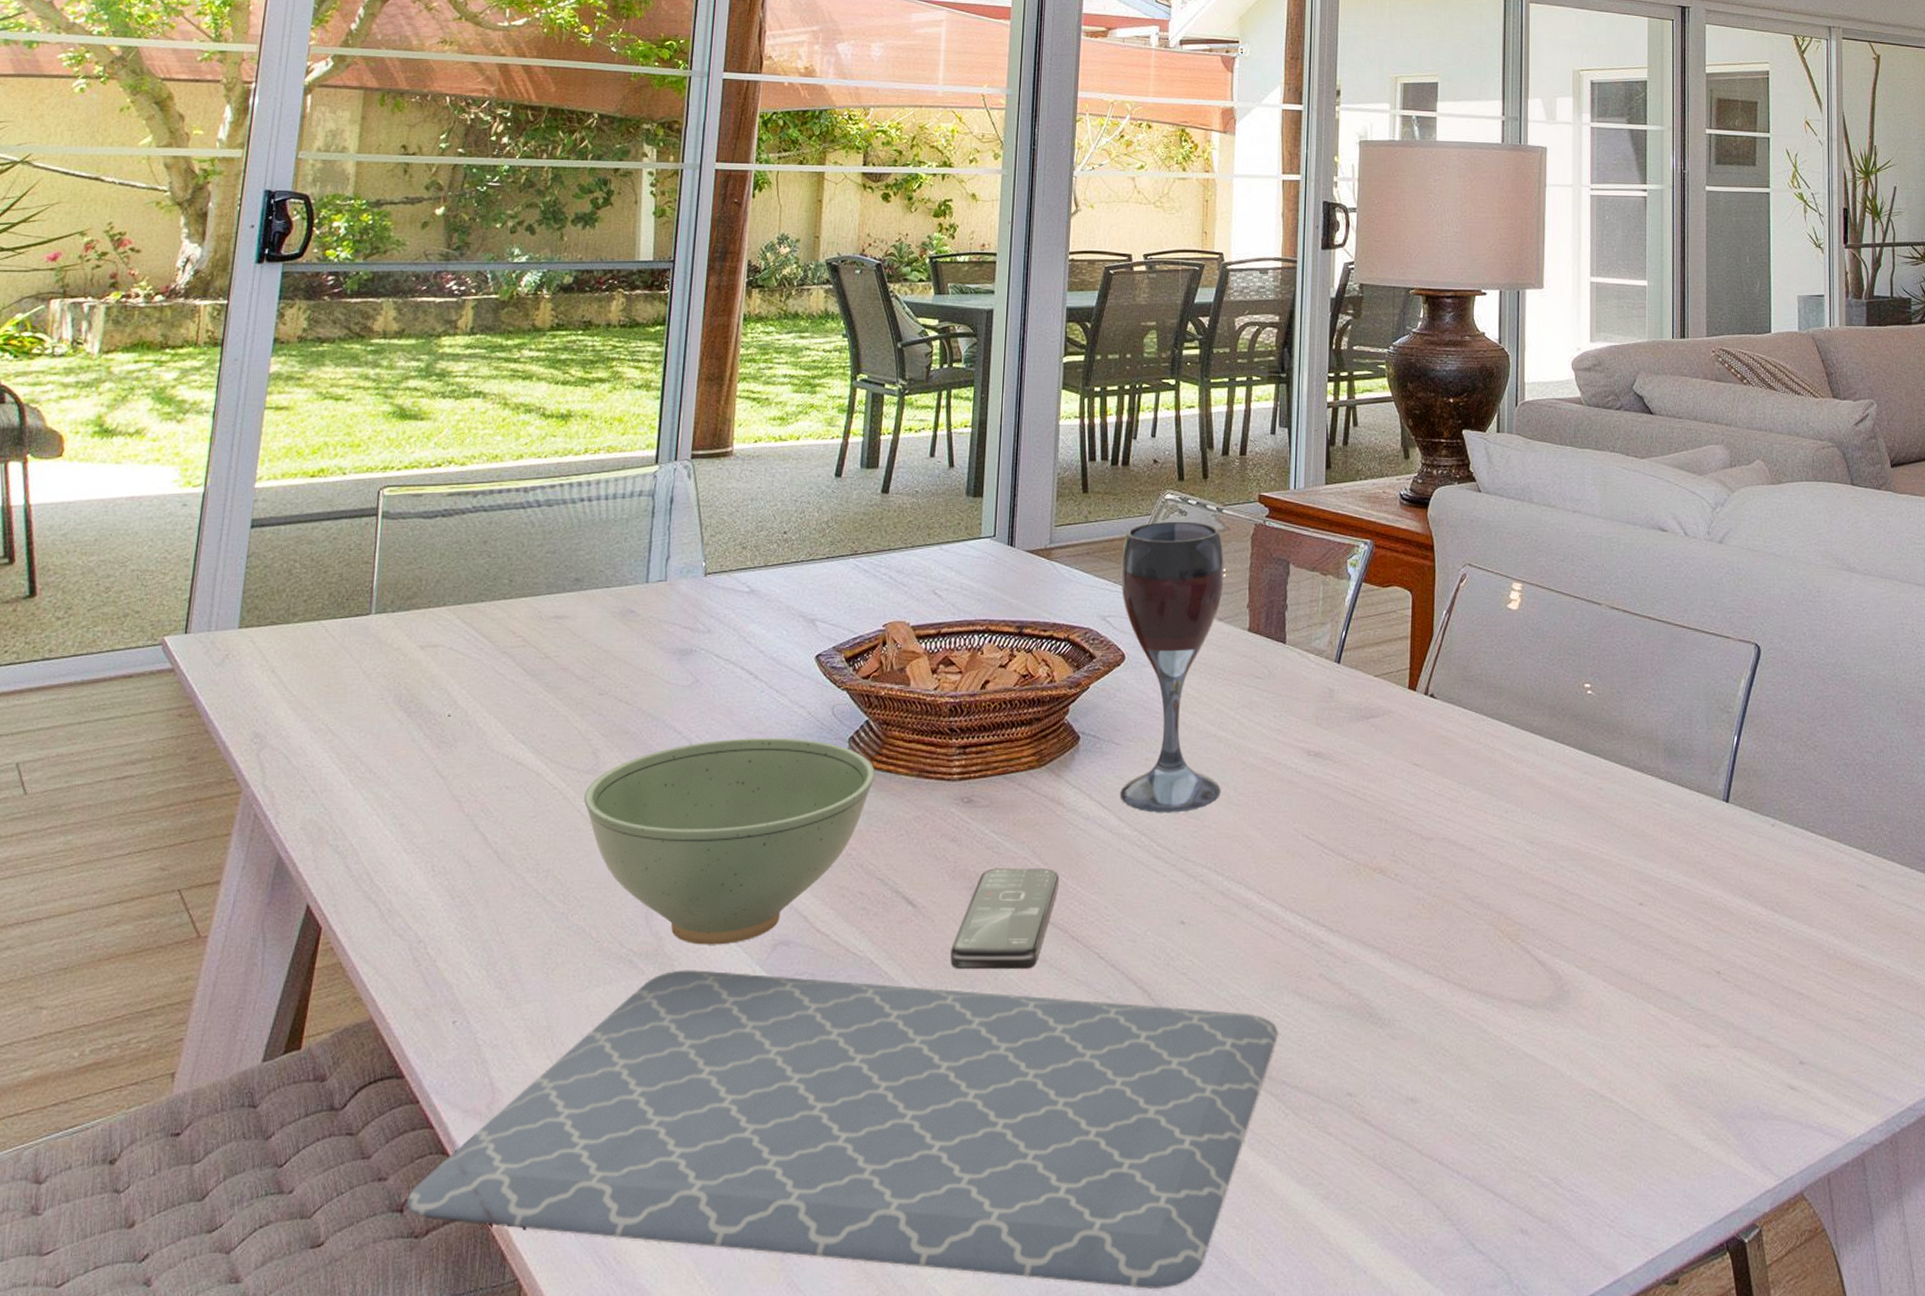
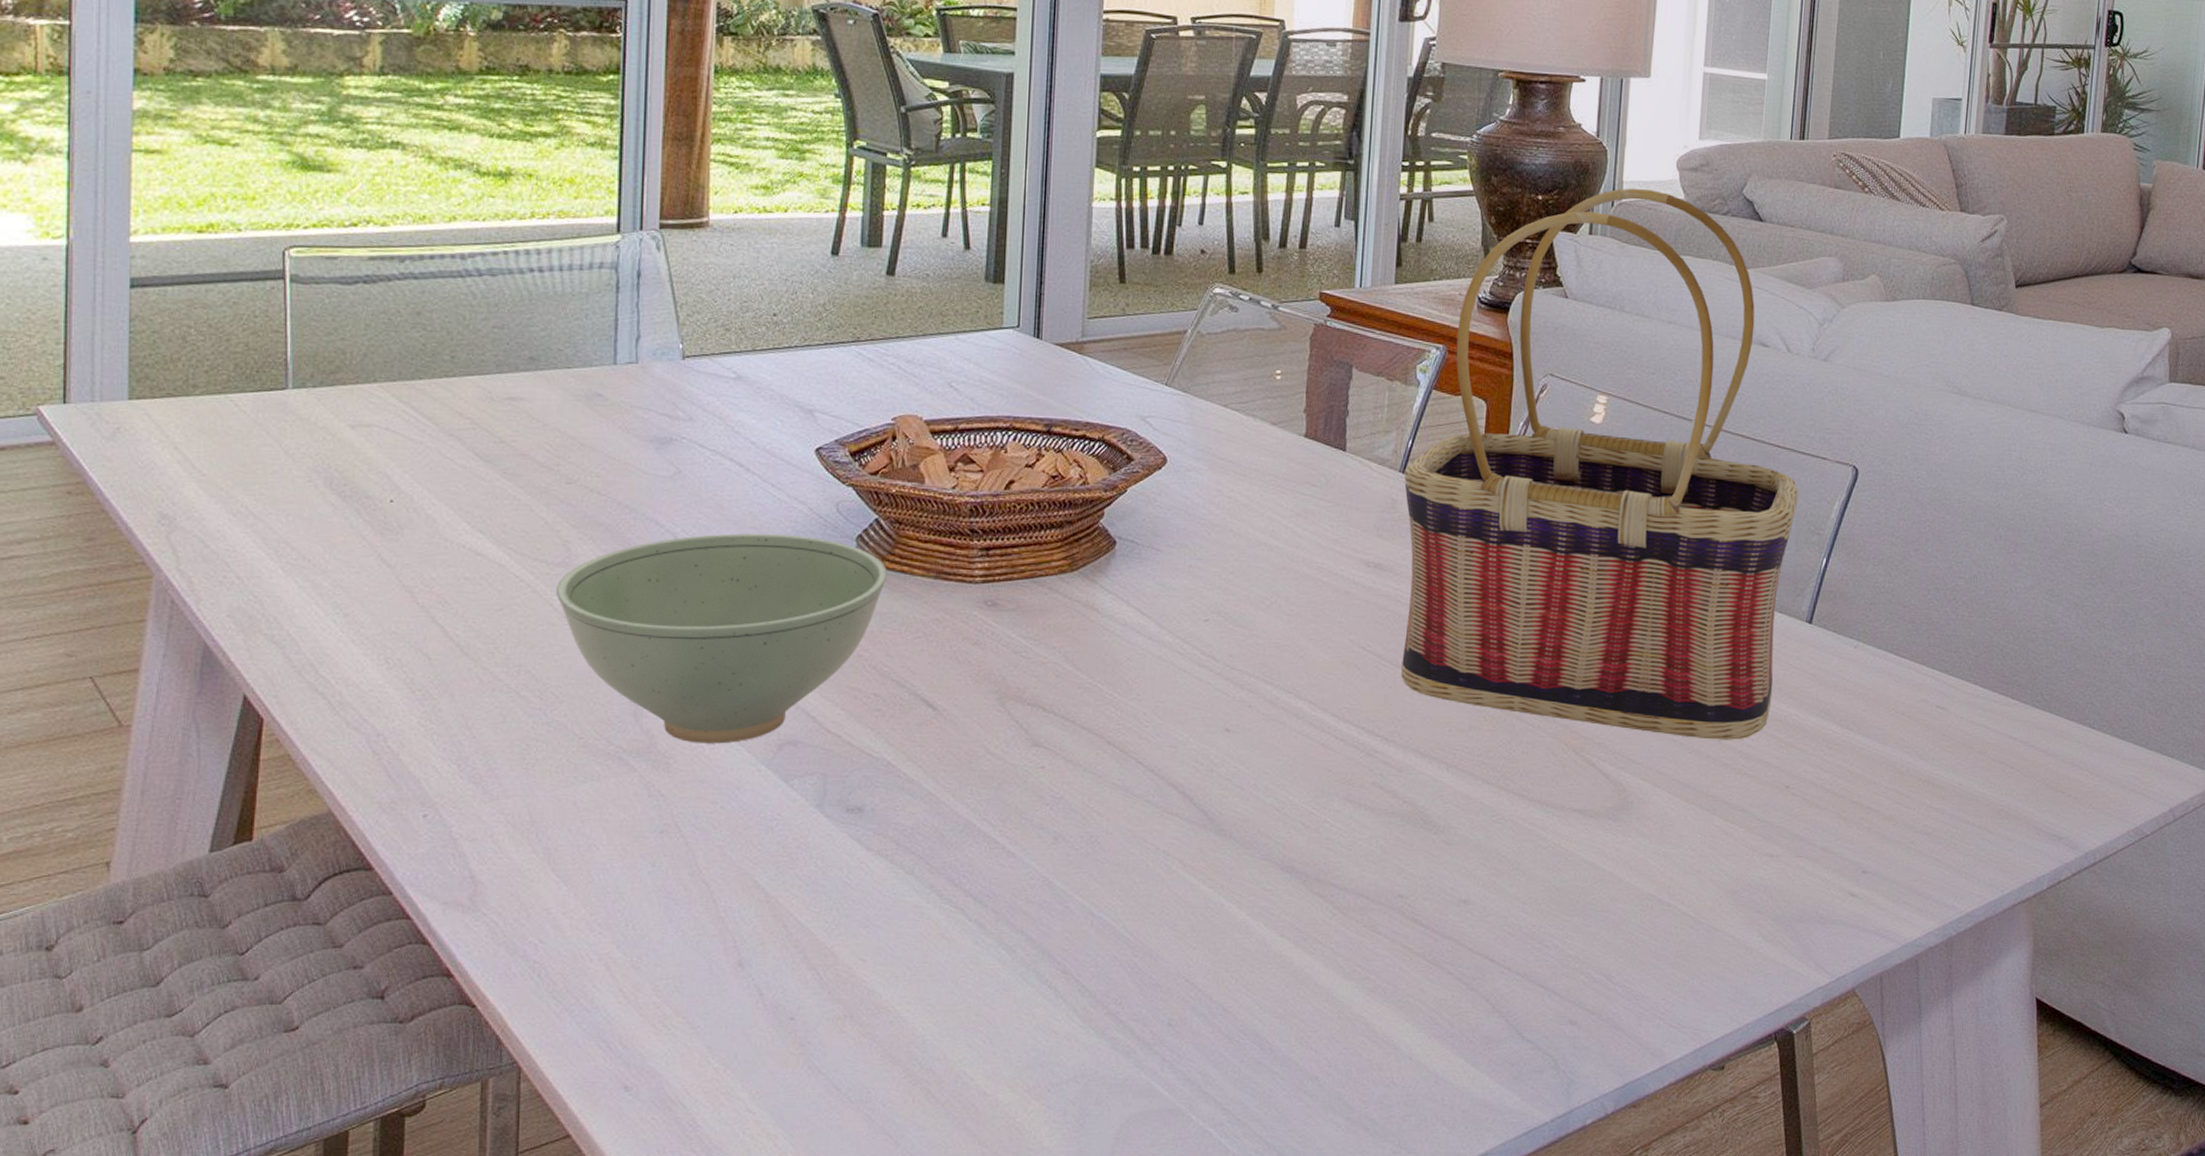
placemat: present [406,970,1278,1290] -> none [386,768,1327,1074]
mobile phone: present [950,868,1060,969] -> none [975,673,1095,772]
cup: present [1120,521,1225,813] -> none [1160,317,1280,621]
basket: none [1339,389,1706,924] -> present [1401,188,1799,740]

